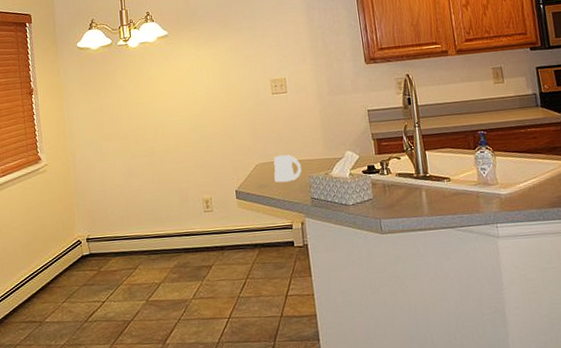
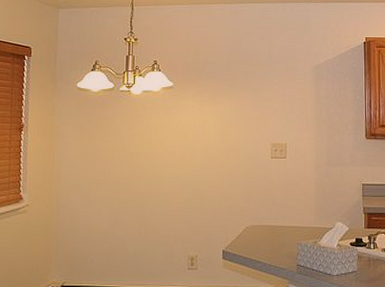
mug: present [274,155,302,183] -> none [263,220,291,247]

